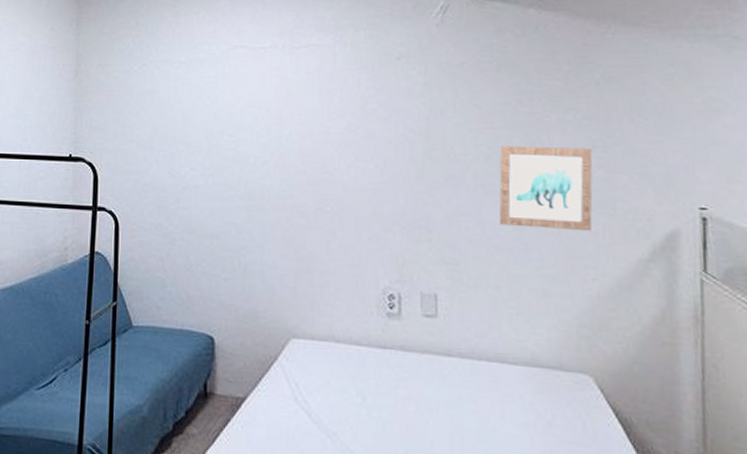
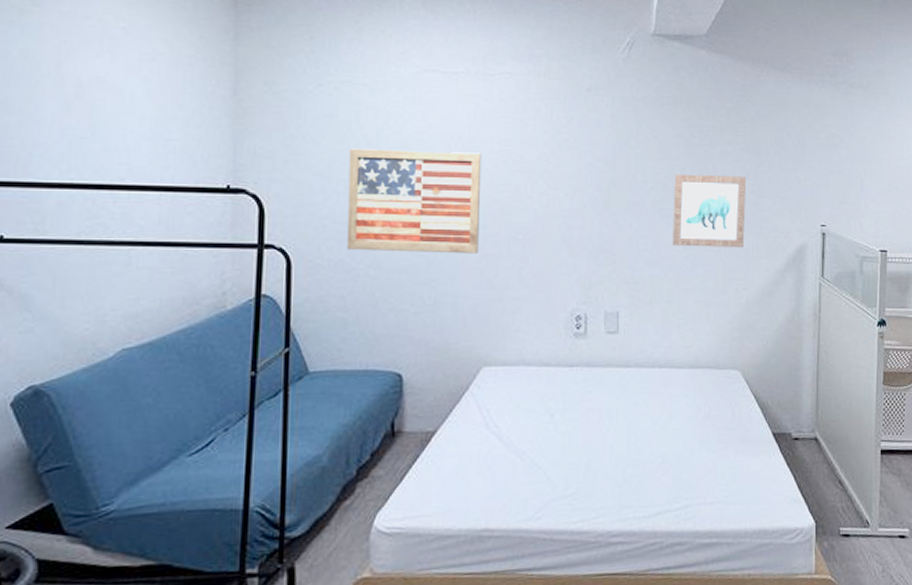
wall art: none [165,121,289,224] -> present [346,148,482,254]

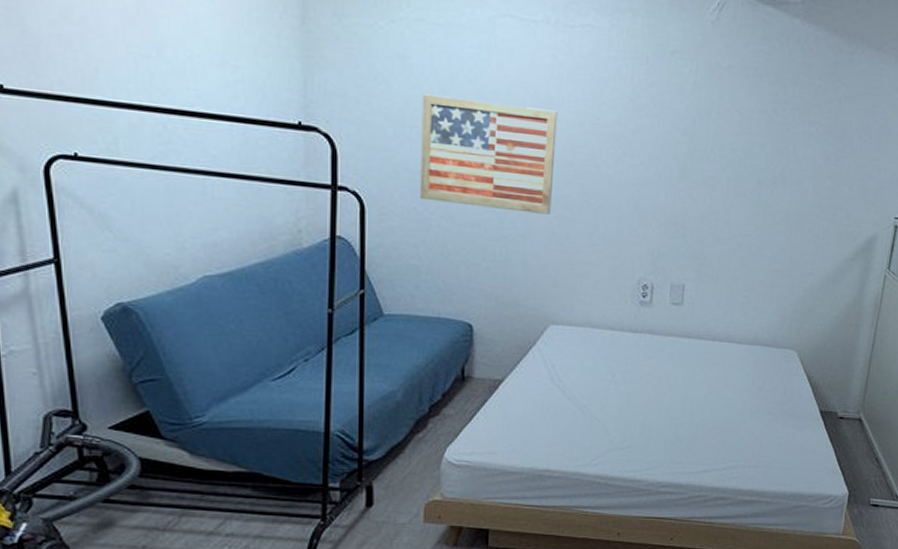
wall art: present [672,174,747,248] -> none [743,151,827,234]

